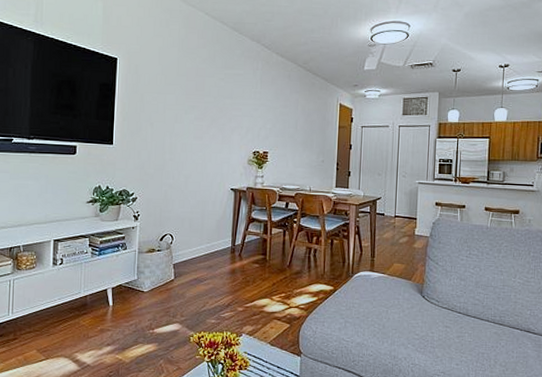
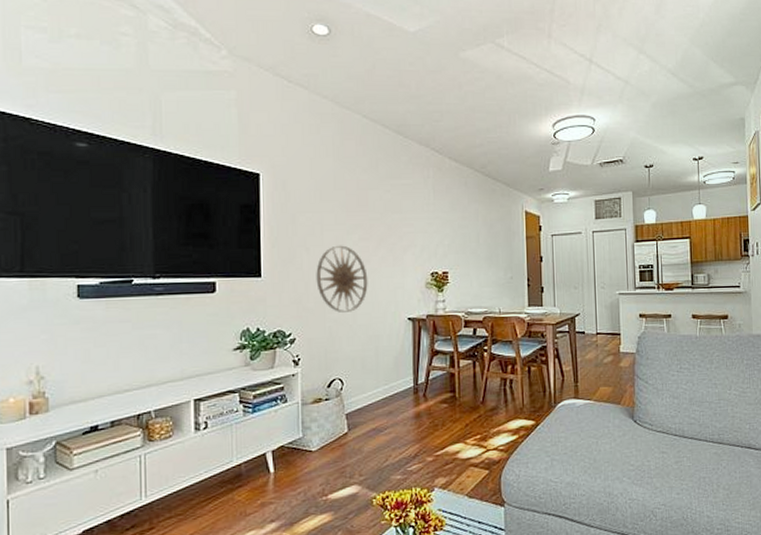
wall art: none [157,122,200,180] -> present [316,245,368,313]

